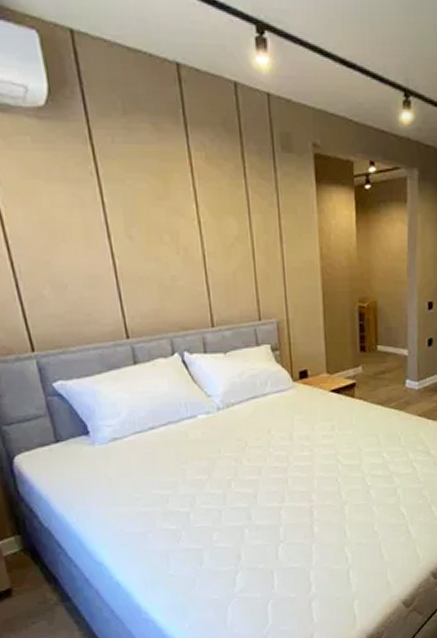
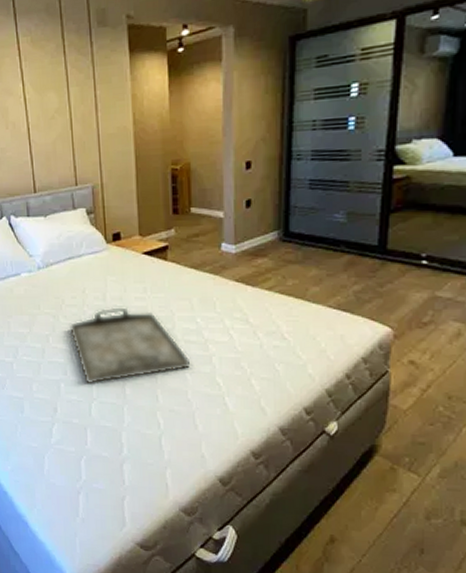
serving tray: none [253,446,377,527] -> present [69,307,191,385]

